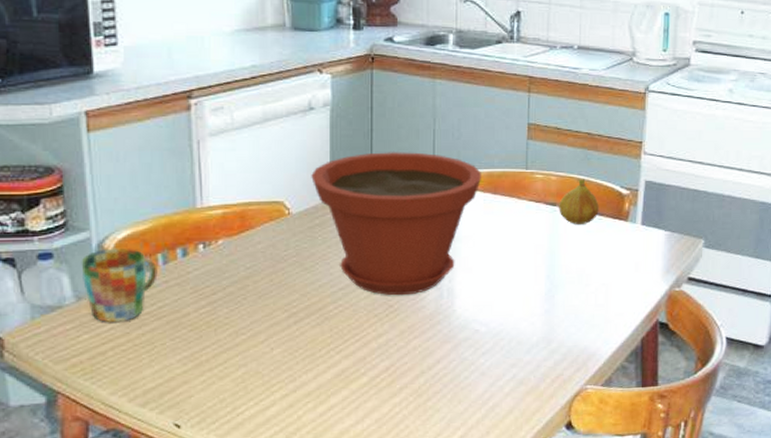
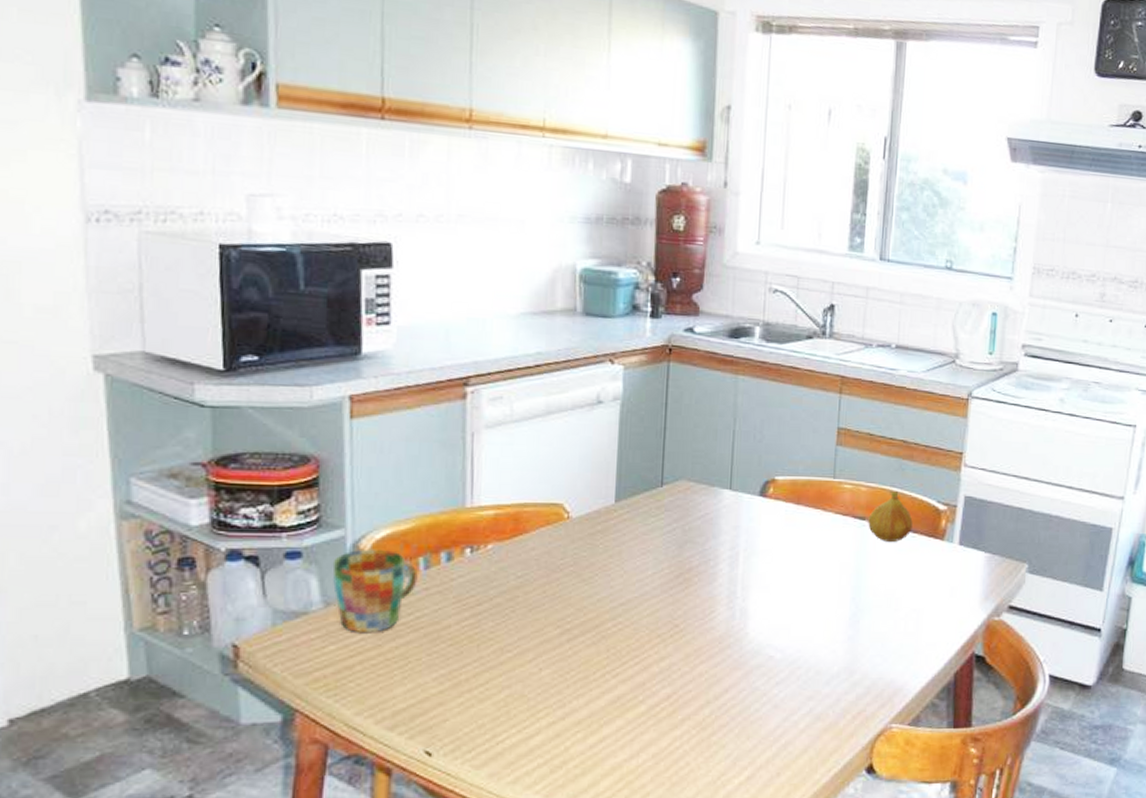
plant pot: present [311,152,481,296] -> none [595,453,784,614]

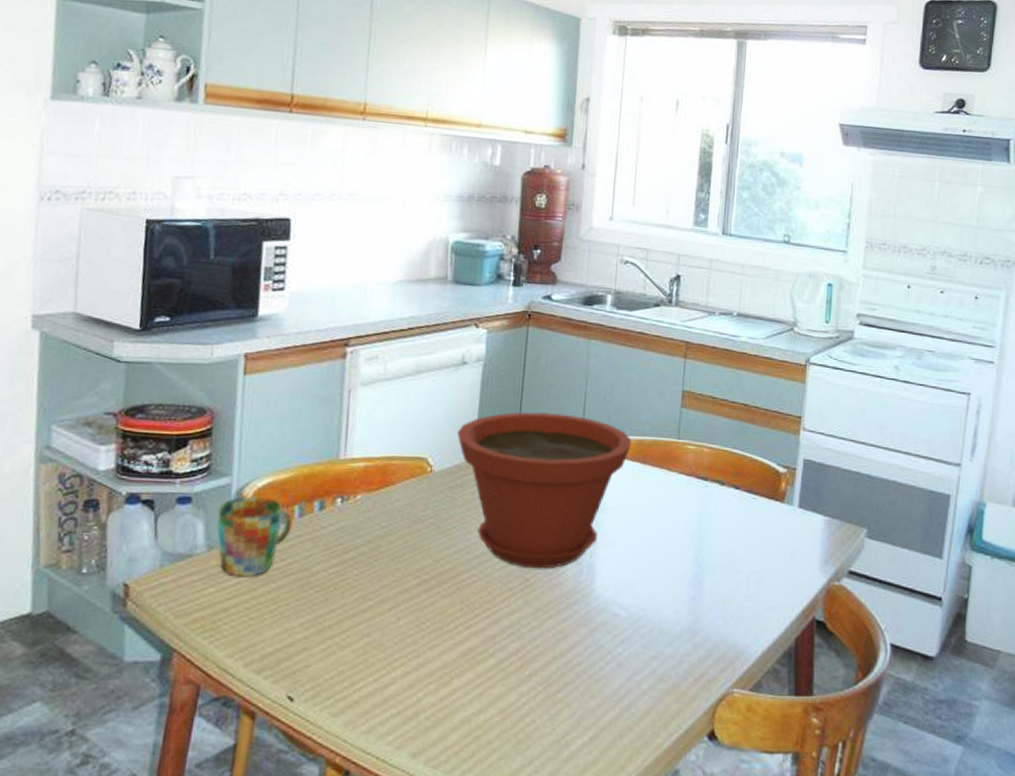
plant pot: none [595,453,784,614] -> present [457,412,631,569]
fruit: present [868,491,913,542] -> none [710,453,754,503]

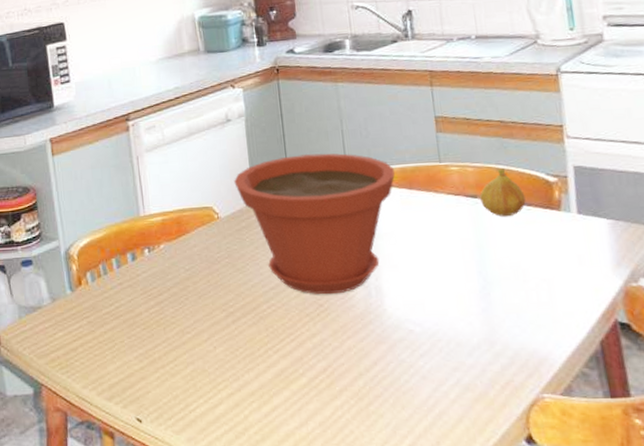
mug: present [217,496,293,576] -> none [53,254,113,321]
fruit: none [710,453,754,503] -> present [480,168,526,216]

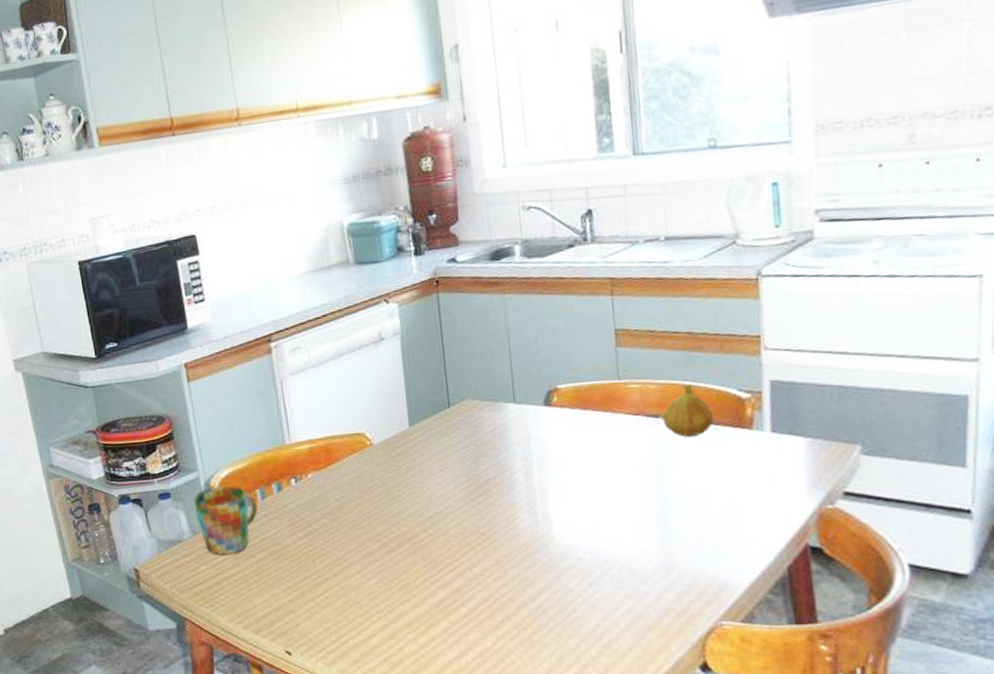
mug: none [53,254,113,321] -> present [193,485,258,554]
plant pot: present [234,153,395,295] -> none [388,372,567,523]

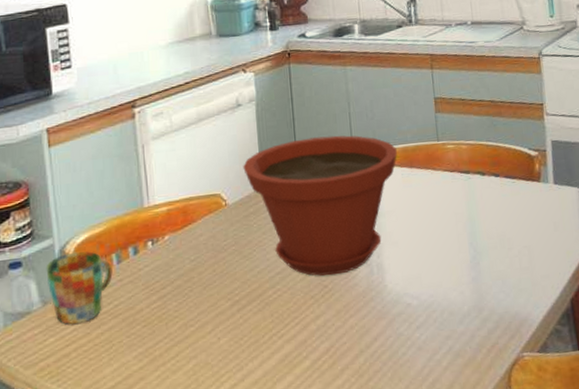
plant pot: none [388,372,567,523] -> present [243,135,397,276]
fruit: present [662,385,714,437] -> none [472,145,512,190]

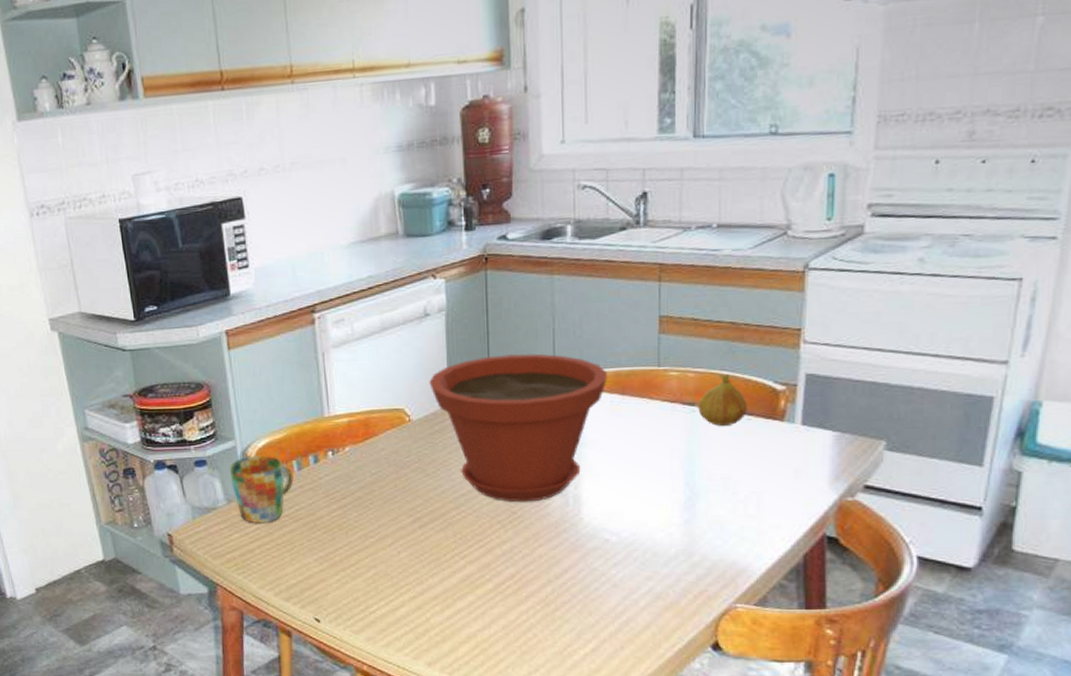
fruit: none [472,145,512,190] -> present [698,375,747,426]

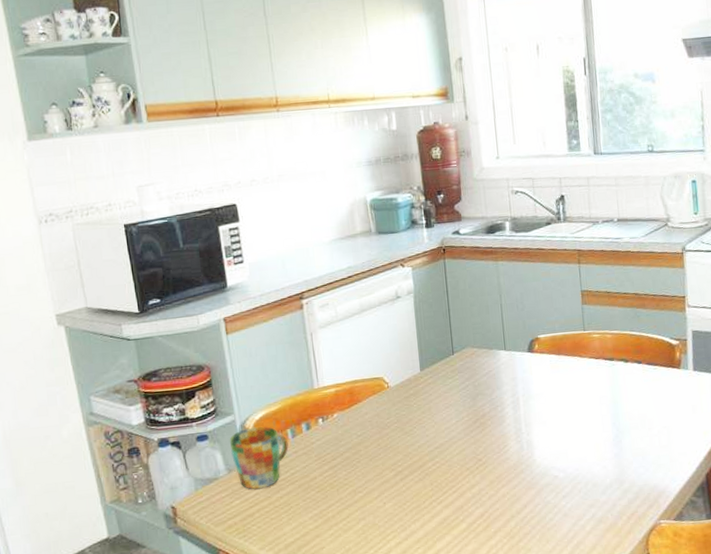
plant pot: present [429,353,607,502] -> none [403,325,546,451]
fruit: present [698,375,747,426] -> none [616,334,653,375]

